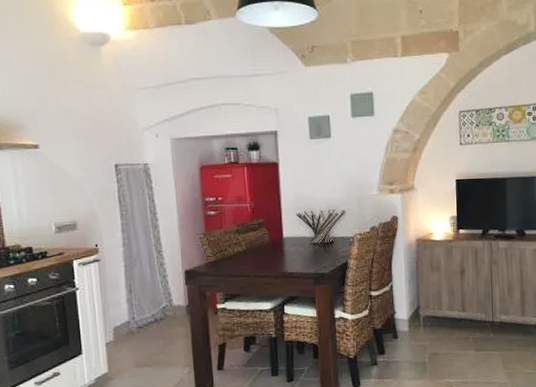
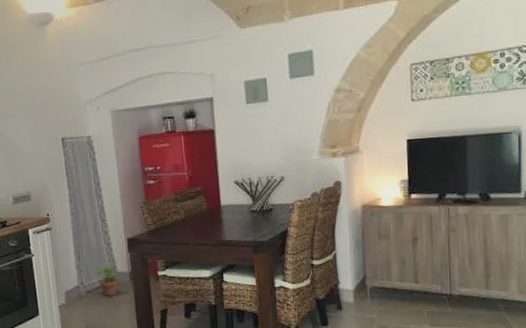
potted plant: none [145,294,177,332] -> present [92,261,121,297]

